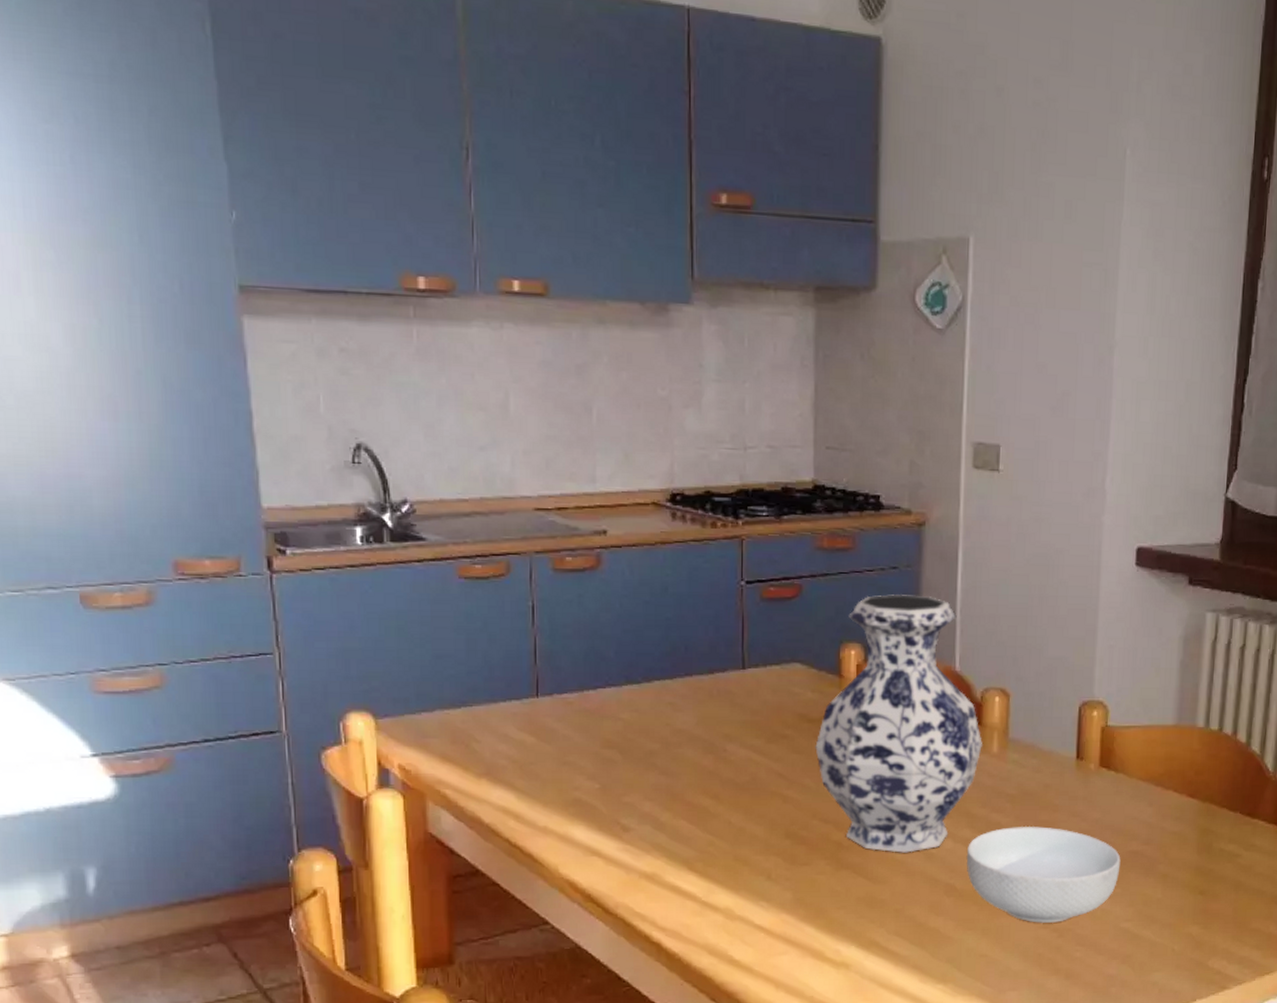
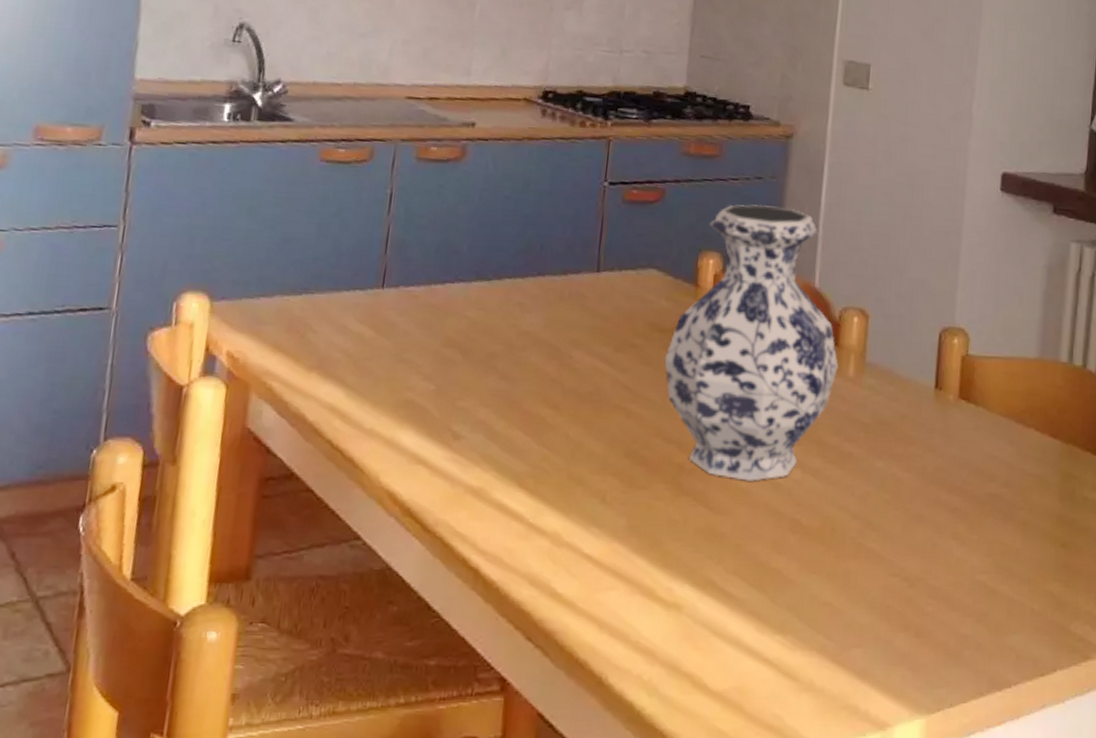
cereal bowl: present [966,825,1121,923] -> none [814,458,979,570]

